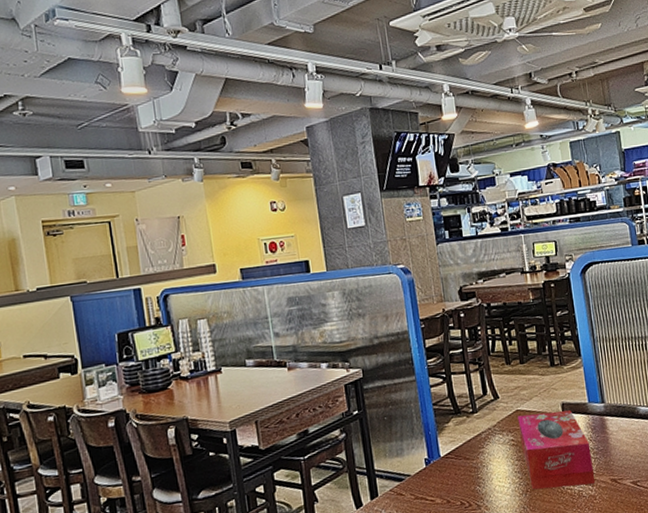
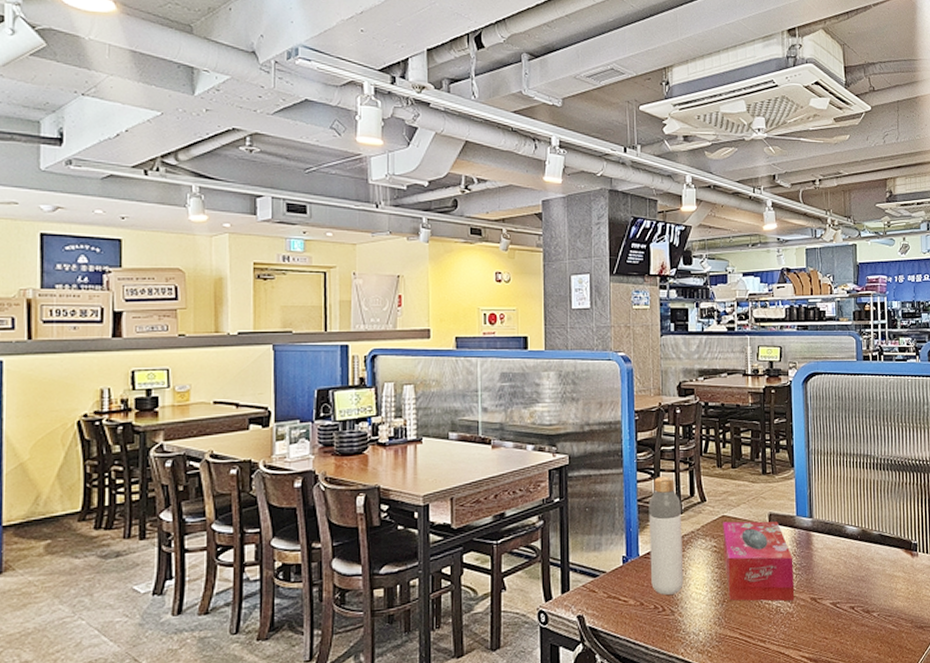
bottle: none [444,378,487,491] -> present [649,477,684,595]

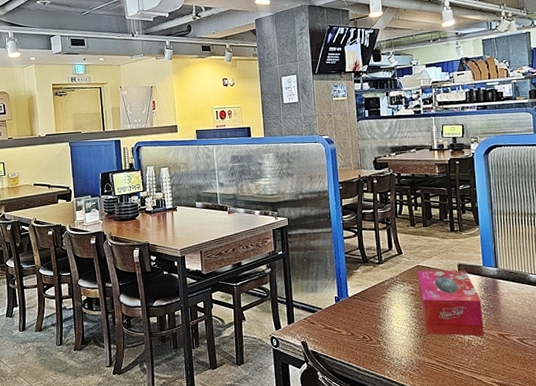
bottle: present [649,477,684,595] -> none [354,234,387,328]

